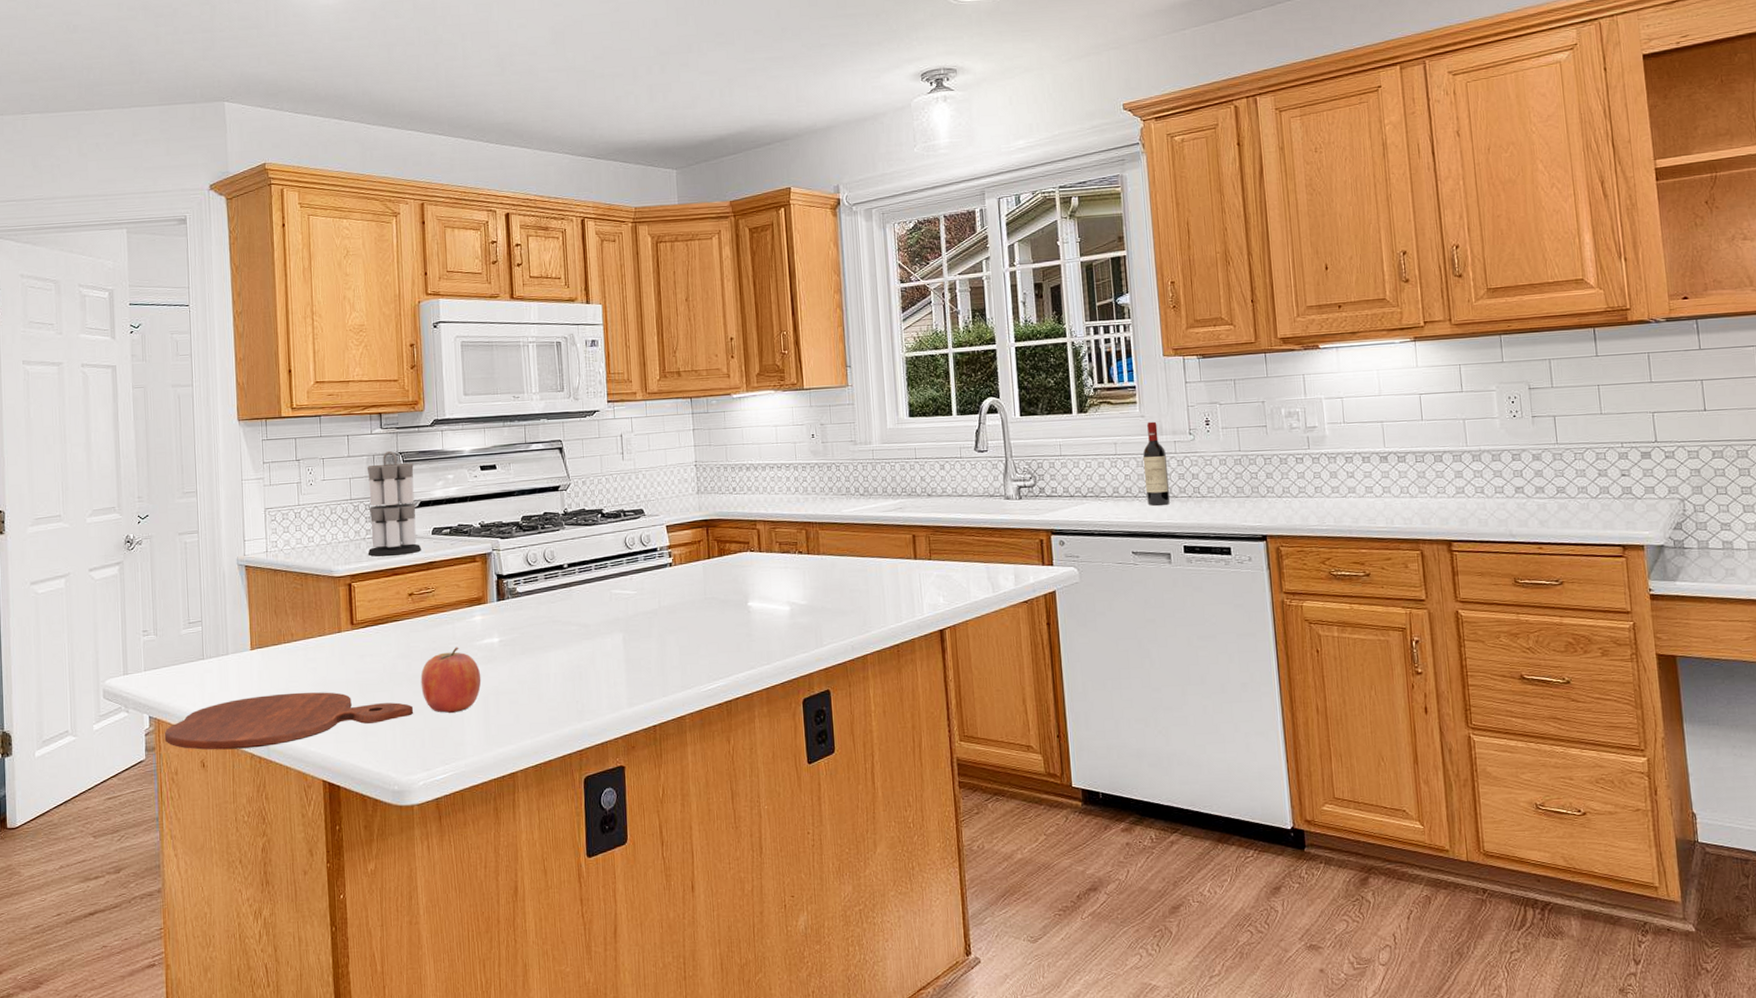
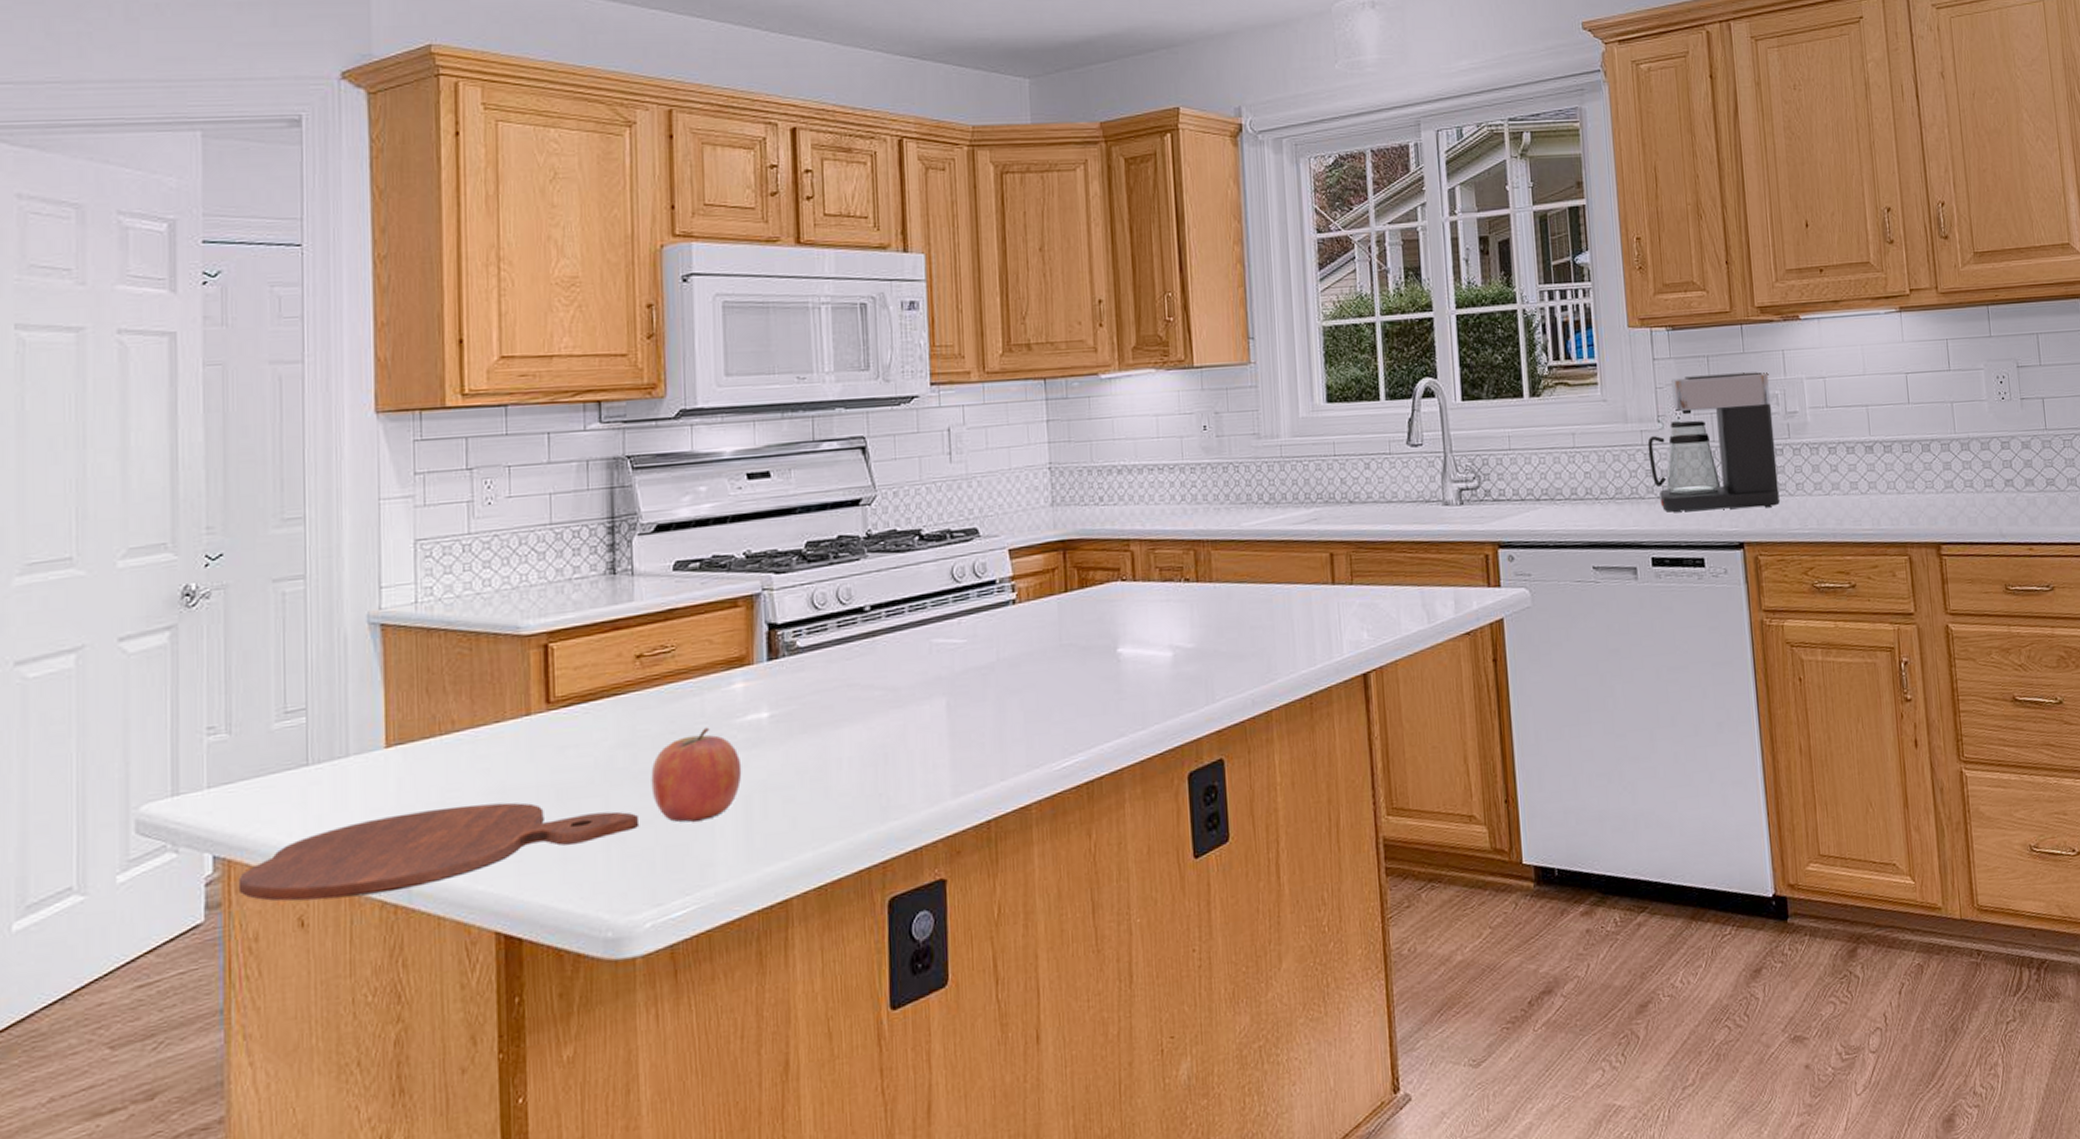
spice rack: present [366,451,422,557] -> none [574,455,657,605]
wine bottle: present [1142,421,1171,507] -> none [1604,406,1637,511]
coffee maker: none [1180,393,1300,509] -> present [1647,372,1780,512]

